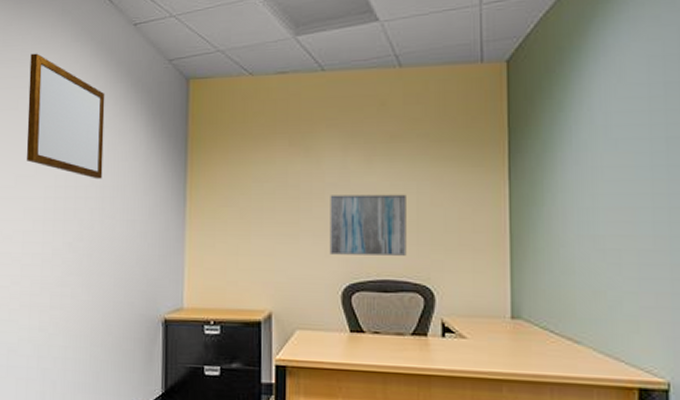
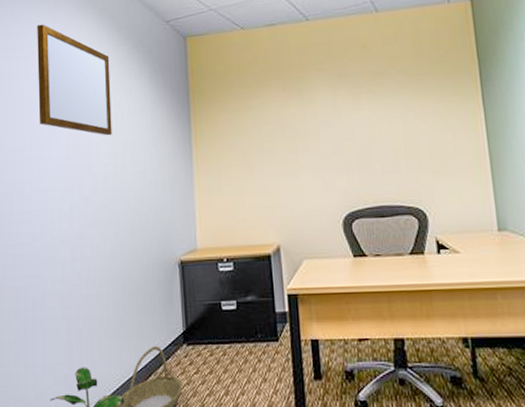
wall art: present [329,194,407,256] -> none [324,126,398,187]

